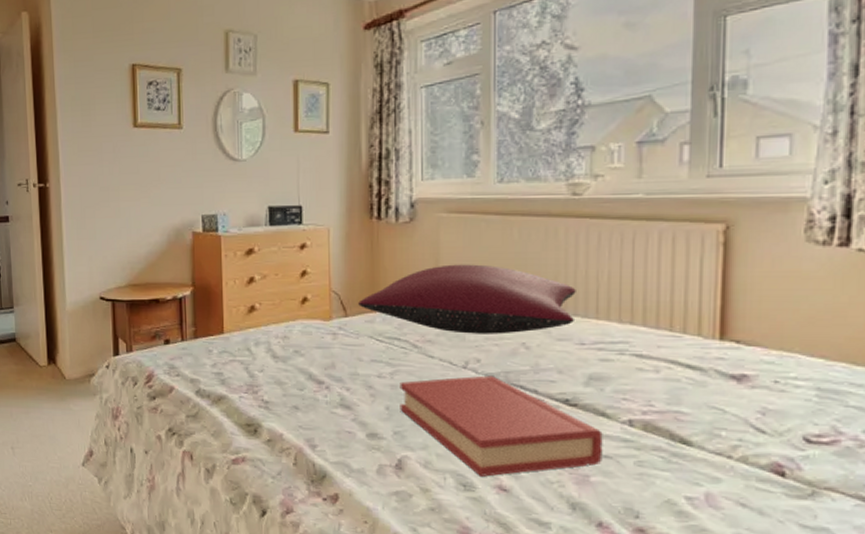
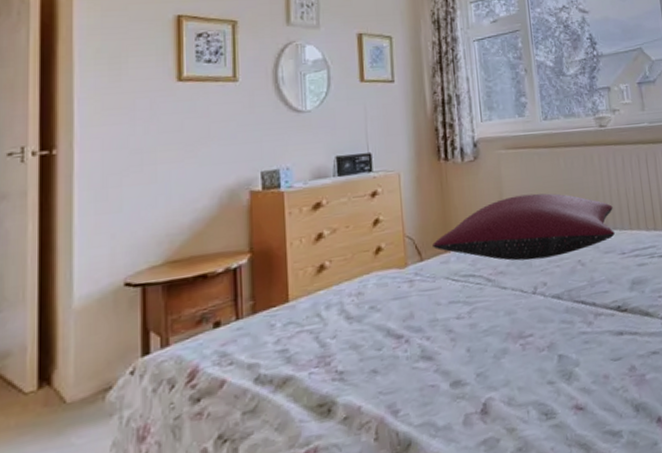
hardback book: present [399,375,603,477] -> none [478,296,652,401]

